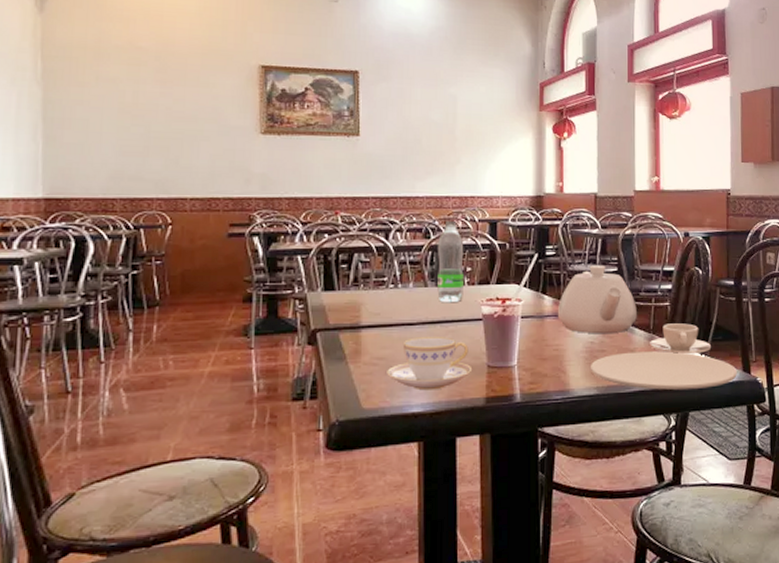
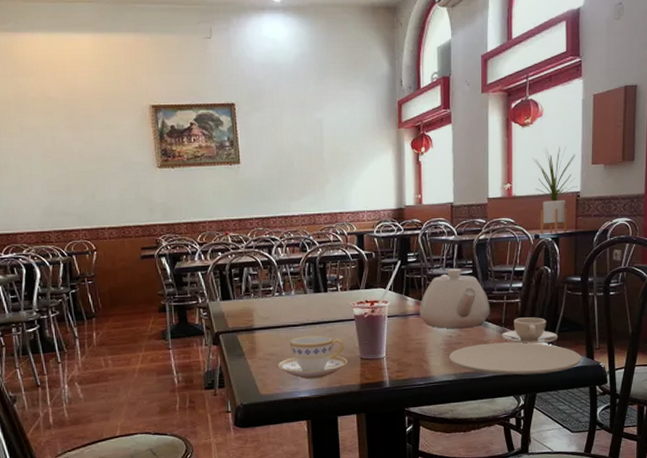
bottle: present [437,220,464,303] -> none [313,235,338,307]
house plant: none [681,142,728,233] -> present [533,147,578,234]

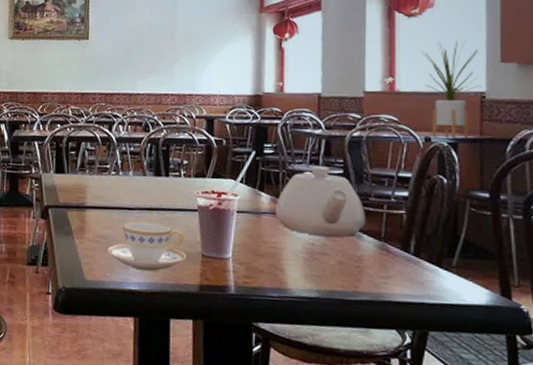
paper plate: present [448,342,581,375] -> none [310,258,493,309]
teacup: present [502,317,559,344] -> none [381,233,459,269]

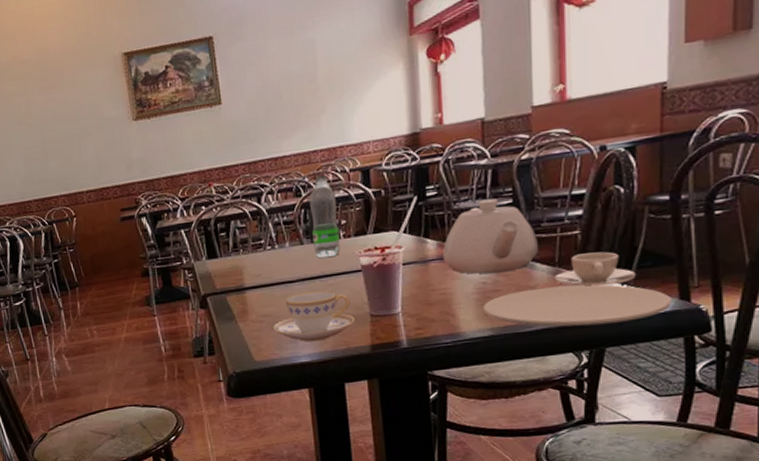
bottle: none [155,116,181,193] -> present [310,174,340,259]
paper plate: none [310,258,493,309] -> present [482,284,671,327]
teacup: none [381,233,459,269] -> present [555,251,637,287]
house plant: present [422,40,482,139] -> none [595,26,663,145]

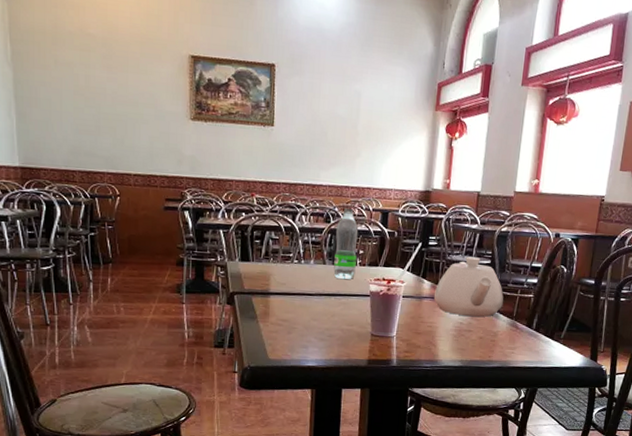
teacup: present [273,290,356,342] -> none [289,306,359,350]
paper plate: present [482,284,671,327] -> none [457,334,585,370]
teacup: present [555,251,637,287] -> none [511,313,566,341]

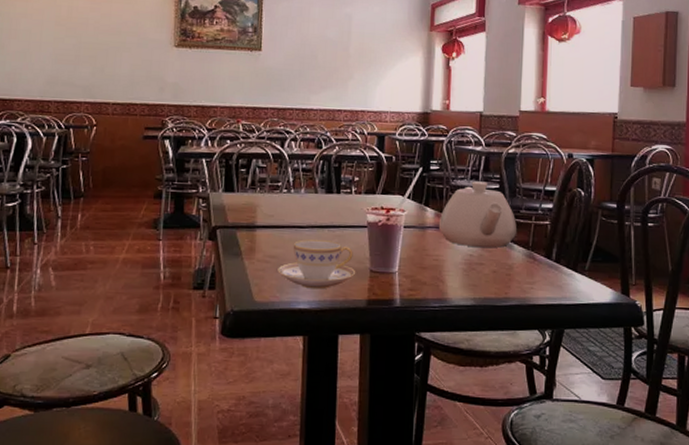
teacup: none [289,306,359,350] -> present [277,239,356,290]
bottle: present [333,208,359,280] -> none [326,132,353,210]

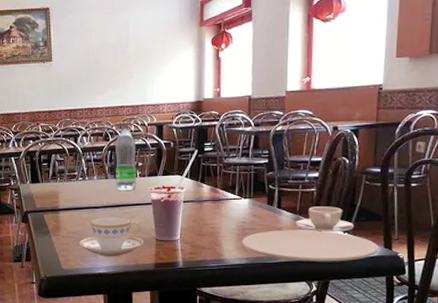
bottle: none [326,132,353,210] -> present [115,125,136,191]
teapot: present [438,181,518,248] -> none [214,158,286,215]
paper plate: none [467,267,615,308] -> present [241,229,378,262]
teacup: none [528,242,591,273] -> present [296,206,355,232]

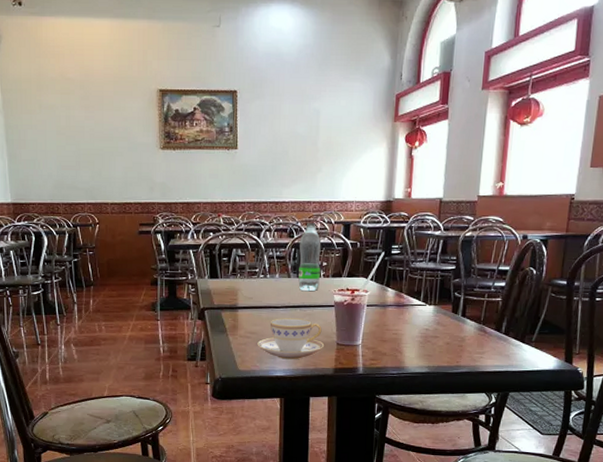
paper plate: present [241,229,378,262] -> none [423,339,559,374]
teacup: present [296,206,355,232] -> none [479,317,538,344]

